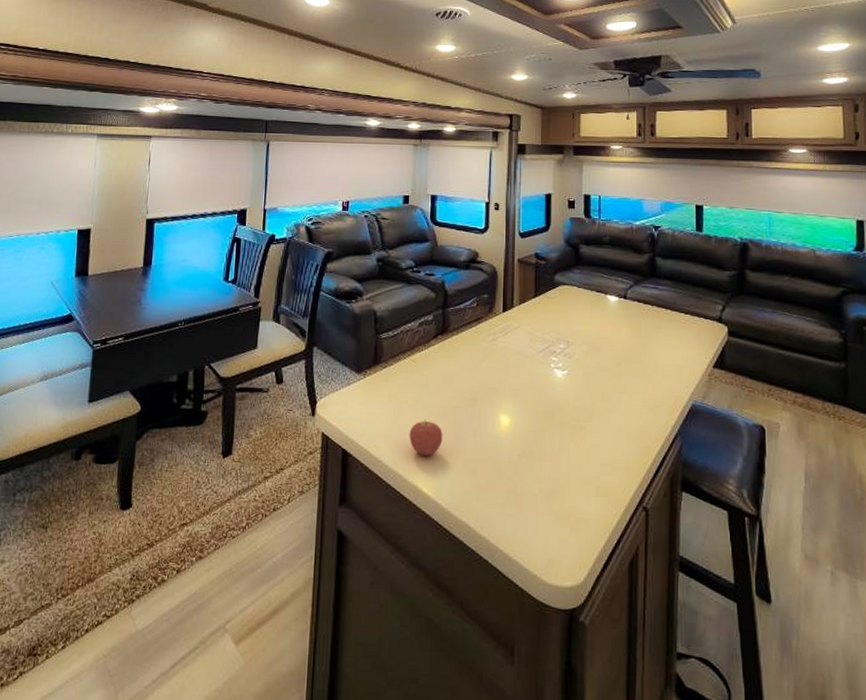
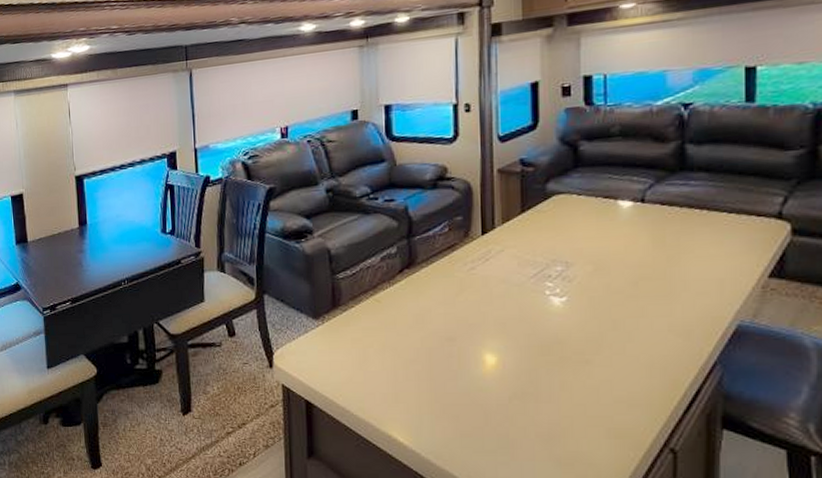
apple: present [409,419,443,457] -> none [378,363,418,404]

